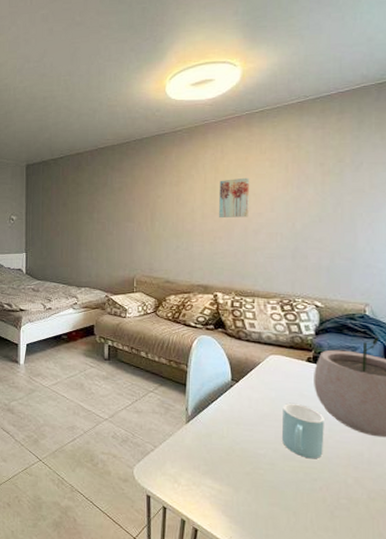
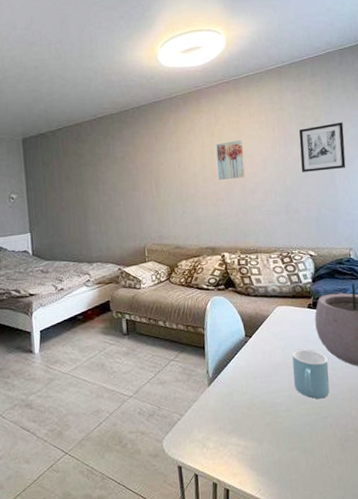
wall art: none [315,165,373,217] -> present [298,122,346,172]

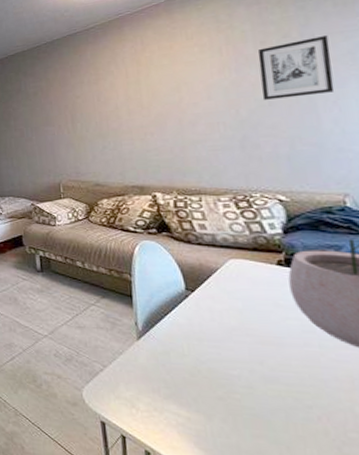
wall art: present [216,139,245,180] -> none [143,66,182,112]
mug: present [292,349,330,399] -> none [254,315,316,382]

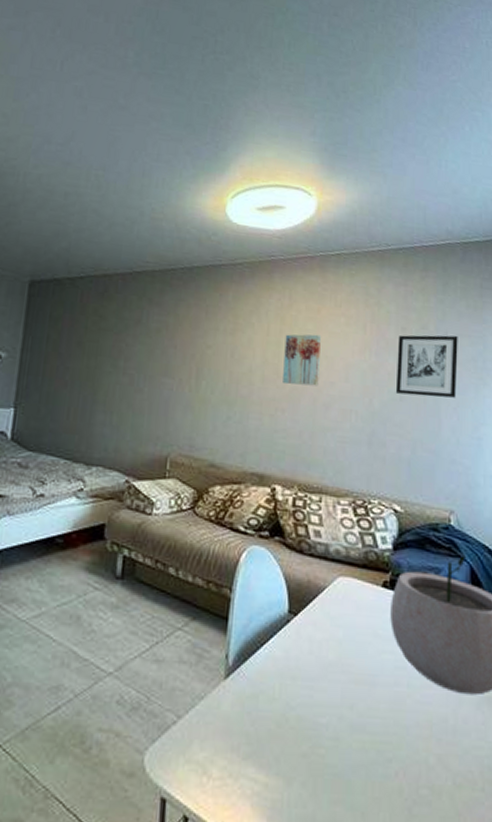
wall art: none [143,66,182,112] -> present [283,334,322,386]

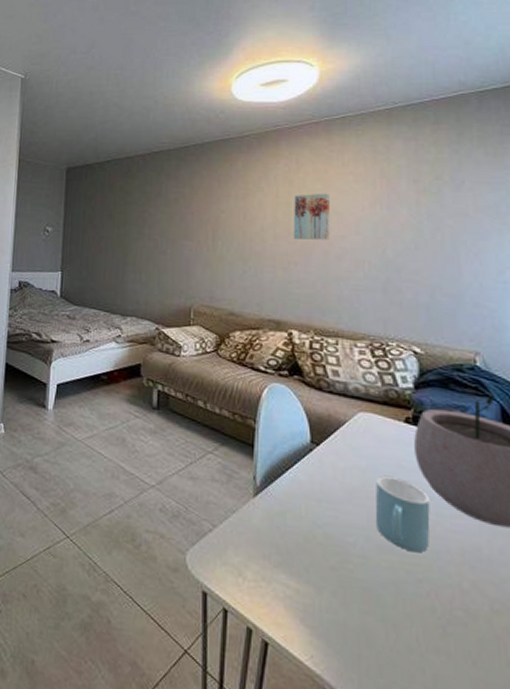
mug: none [350,647,402,730] -> present [376,476,430,553]
wall art: present [395,335,458,398] -> none [409,184,478,244]

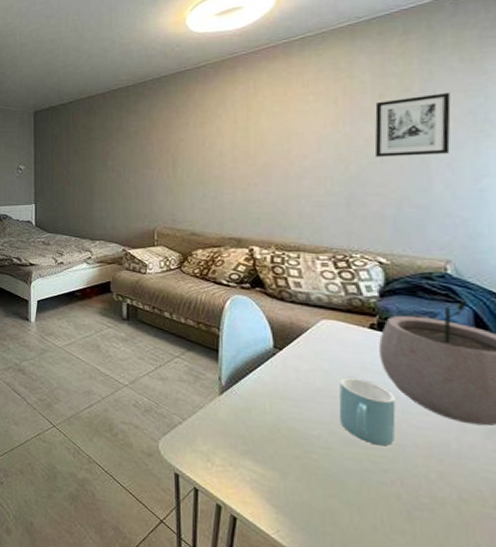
wall art: present [294,193,331,240] -> none [253,114,290,161]
wall art: none [409,184,478,244] -> present [374,93,451,157]

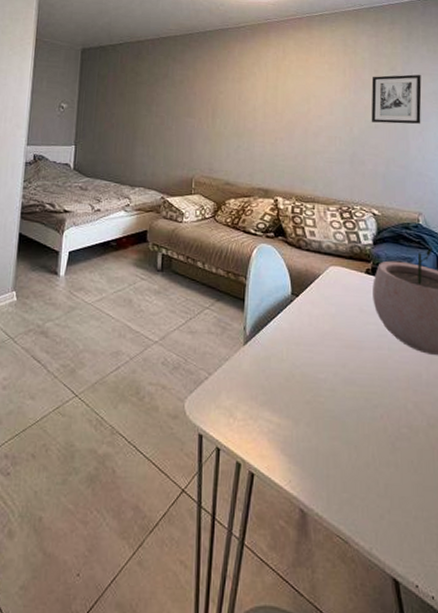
mug: present [340,377,396,446] -> none [343,320,384,383]

